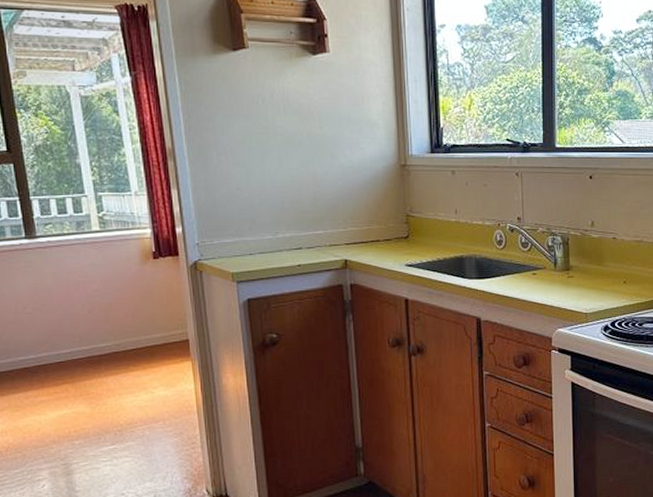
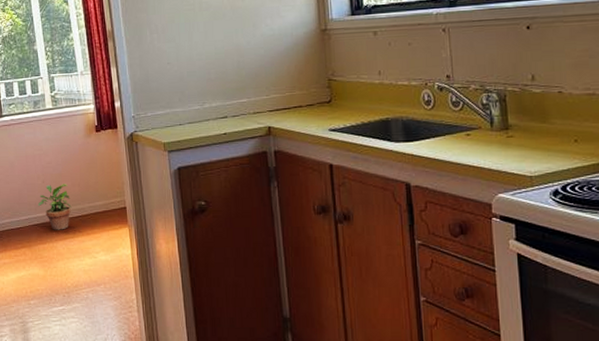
potted plant: none [82,314,125,365] -> present [37,184,72,230]

